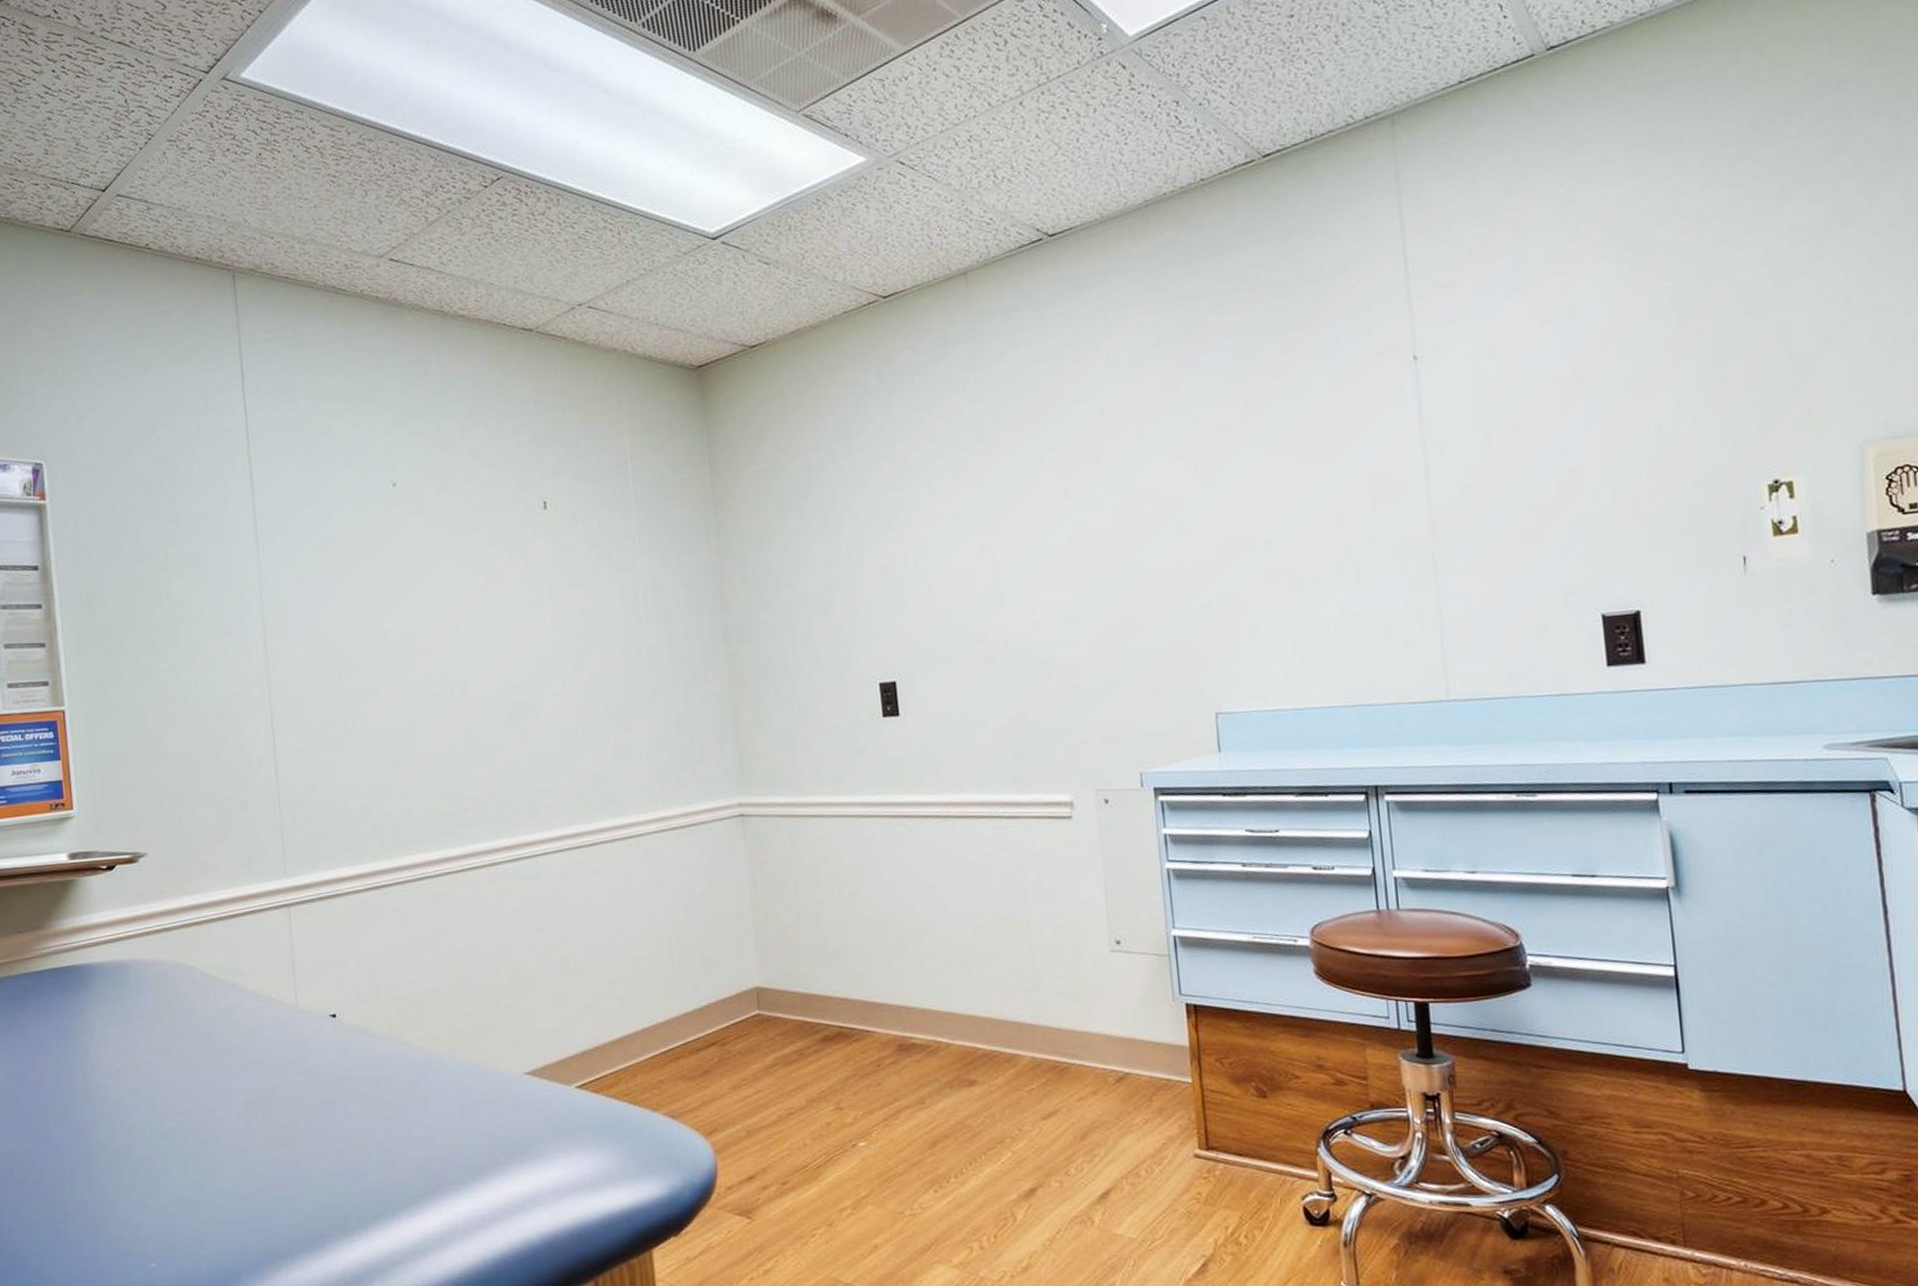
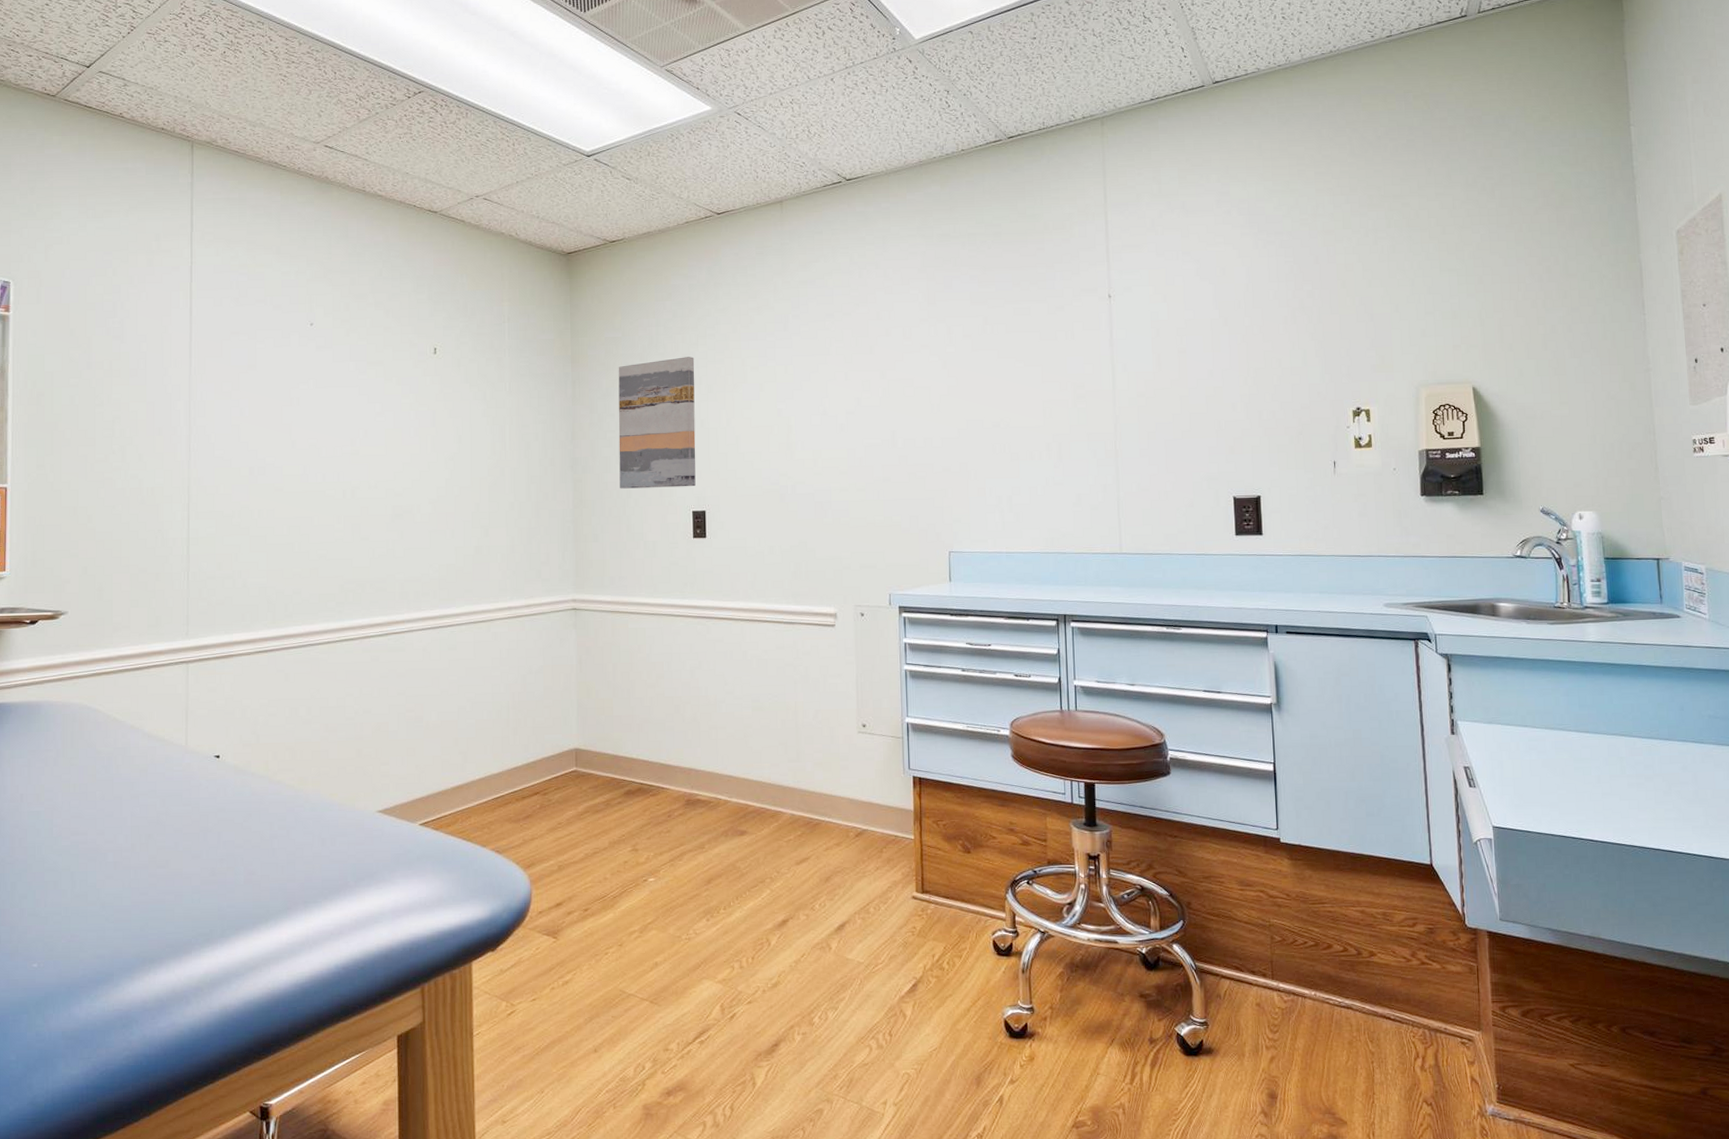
wall art: none [772,486,881,661] -> present [618,357,696,489]

